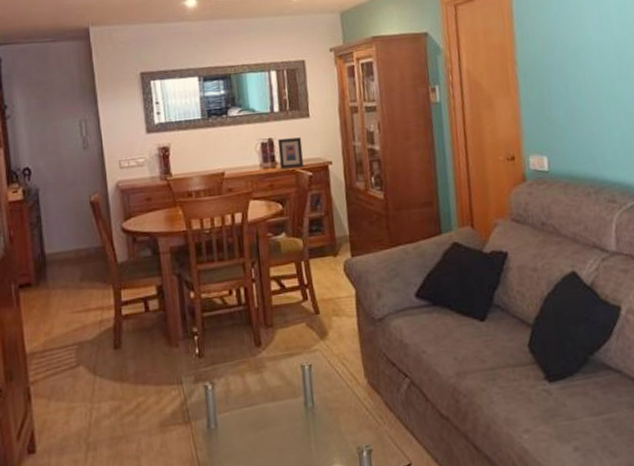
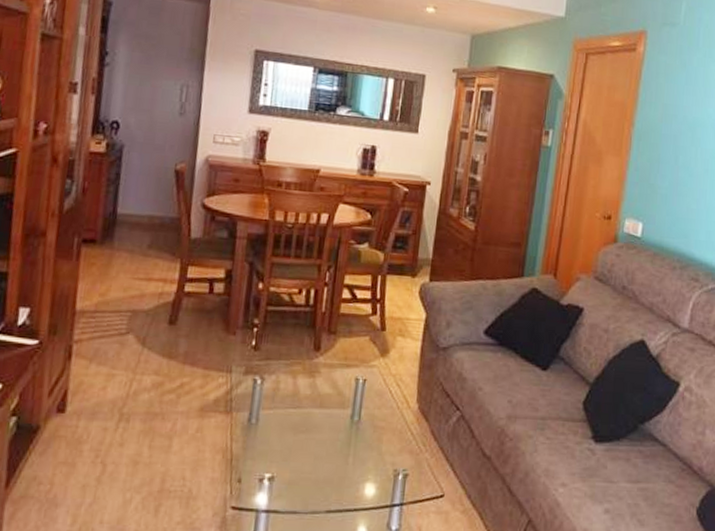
picture frame: present [278,137,304,170] -> none [377,147,406,182]

